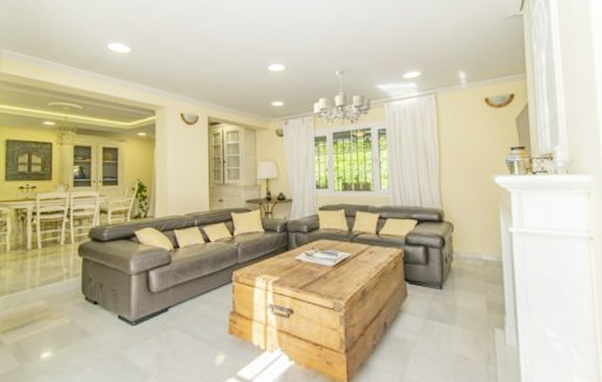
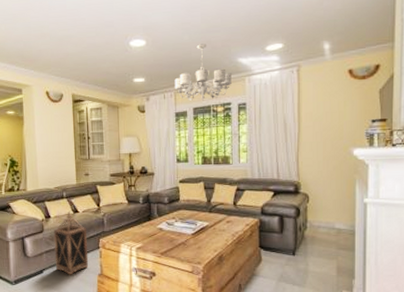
lantern: none [182,240,220,314] -> present [53,210,89,275]

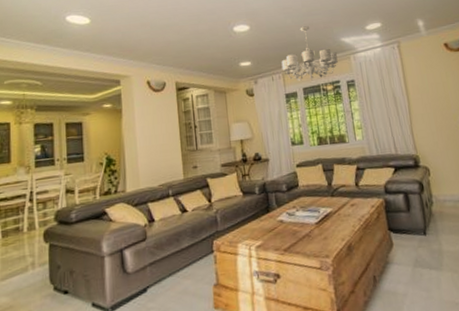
lantern: present [53,210,89,275] -> none [158,210,202,291]

